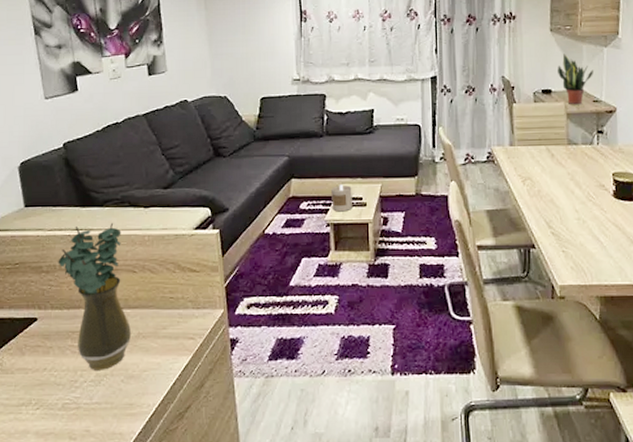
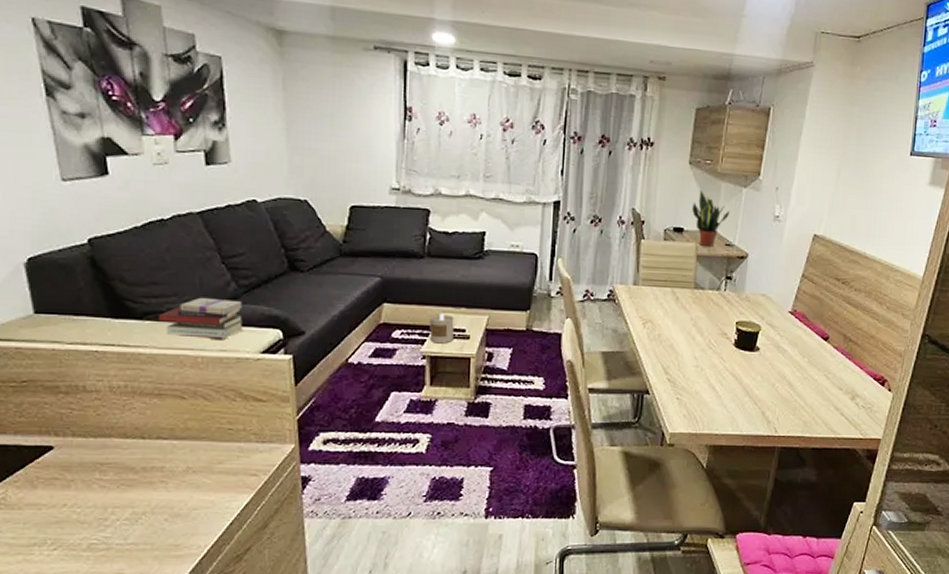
vase: present [58,223,131,370] -> none [81,340,178,507]
books: none [114,184,180,221] -> present [157,297,244,341]

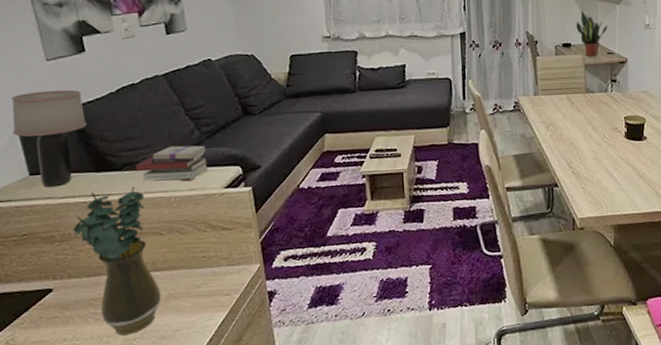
table lamp: none [18,215,106,329] -> present [12,89,88,187]
vase: none [81,340,178,507] -> present [73,187,161,335]
candle: present [429,313,454,344] -> none [366,137,387,164]

